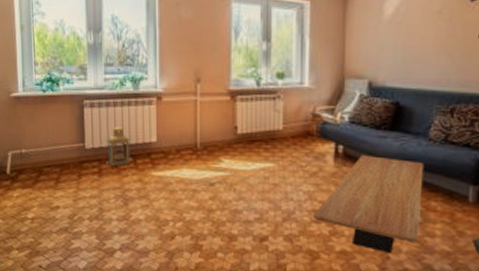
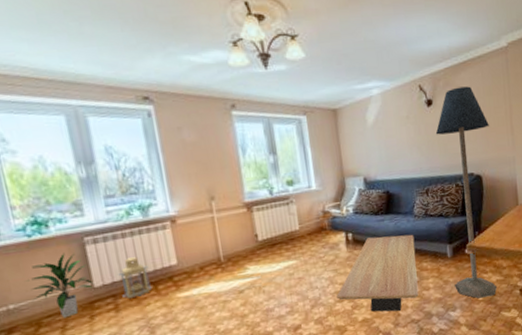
indoor plant: none [37,111,86,171] -> present [26,252,94,318]

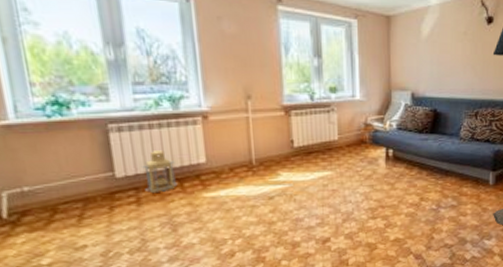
indoor plant: present [26,252,94,318] -> none [43,138,116,207]
coffee table: present [336,234,419,312] -> none [370,156,457,235]

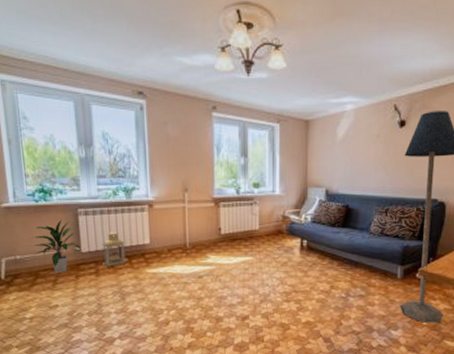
indoor plant: none [43,138,116,207] -> present [31,219,82,274]

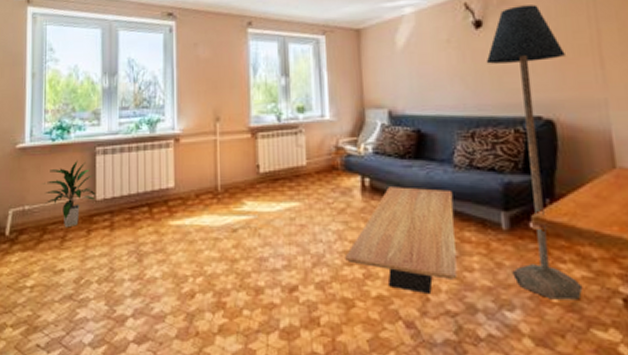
lantern: present [101,232,127,267] -> none [119,174,147,219]
coffee table: none [285,247,367,321] -> present [345,187,458,295]

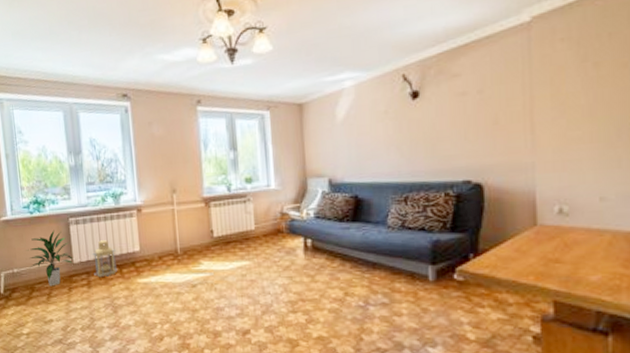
lantern: none [119,174,147,219] -> present [92,240,118,278]
coffee table: present [345,187,458,295] -> none [290,246,388,336]
floor lamp: present [486,5,583,300] -> none [421,73,498,338]

